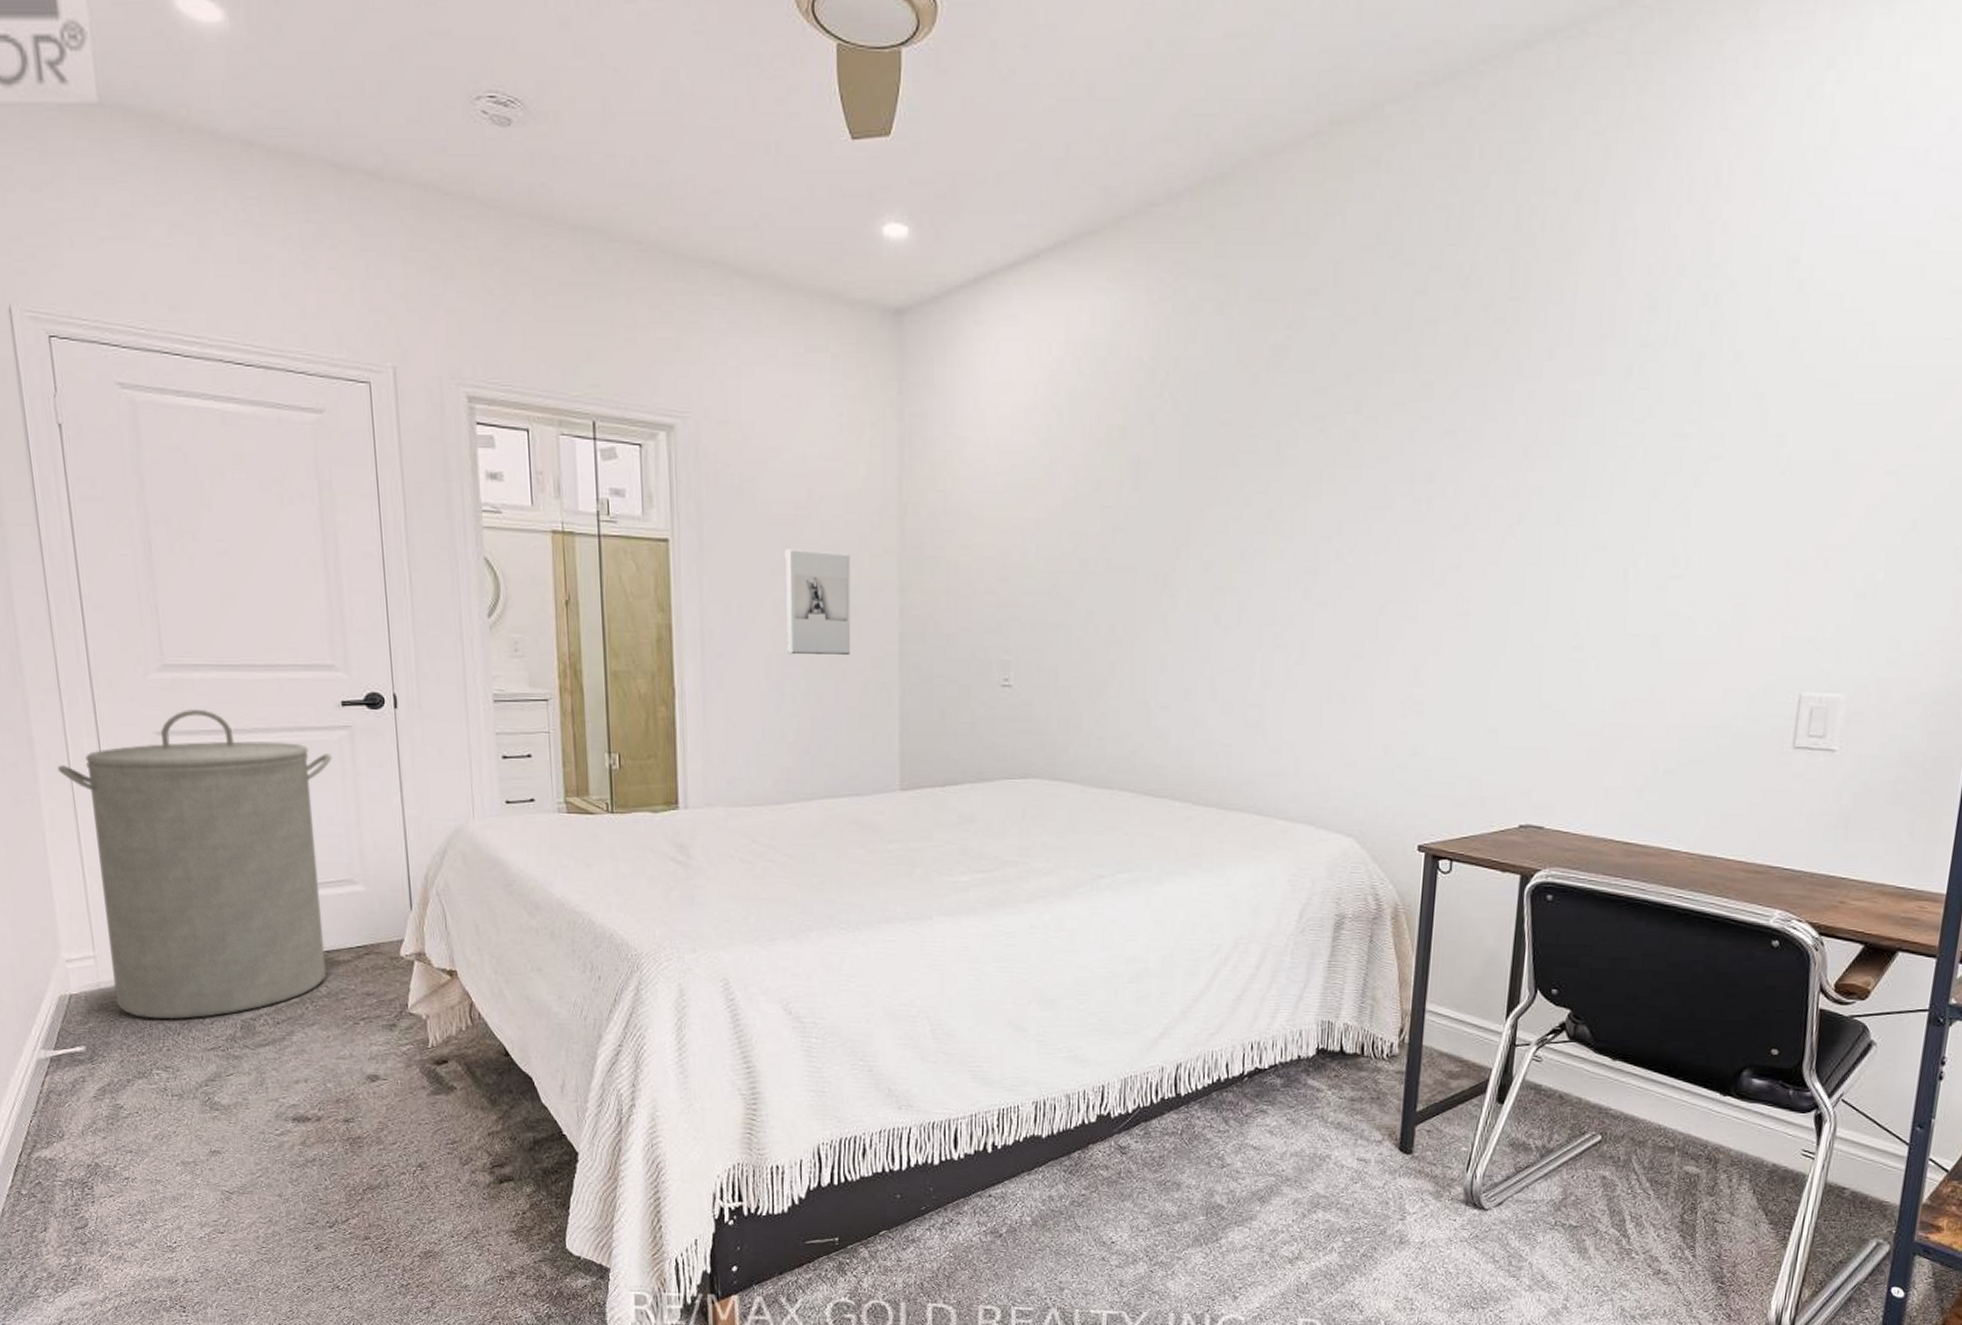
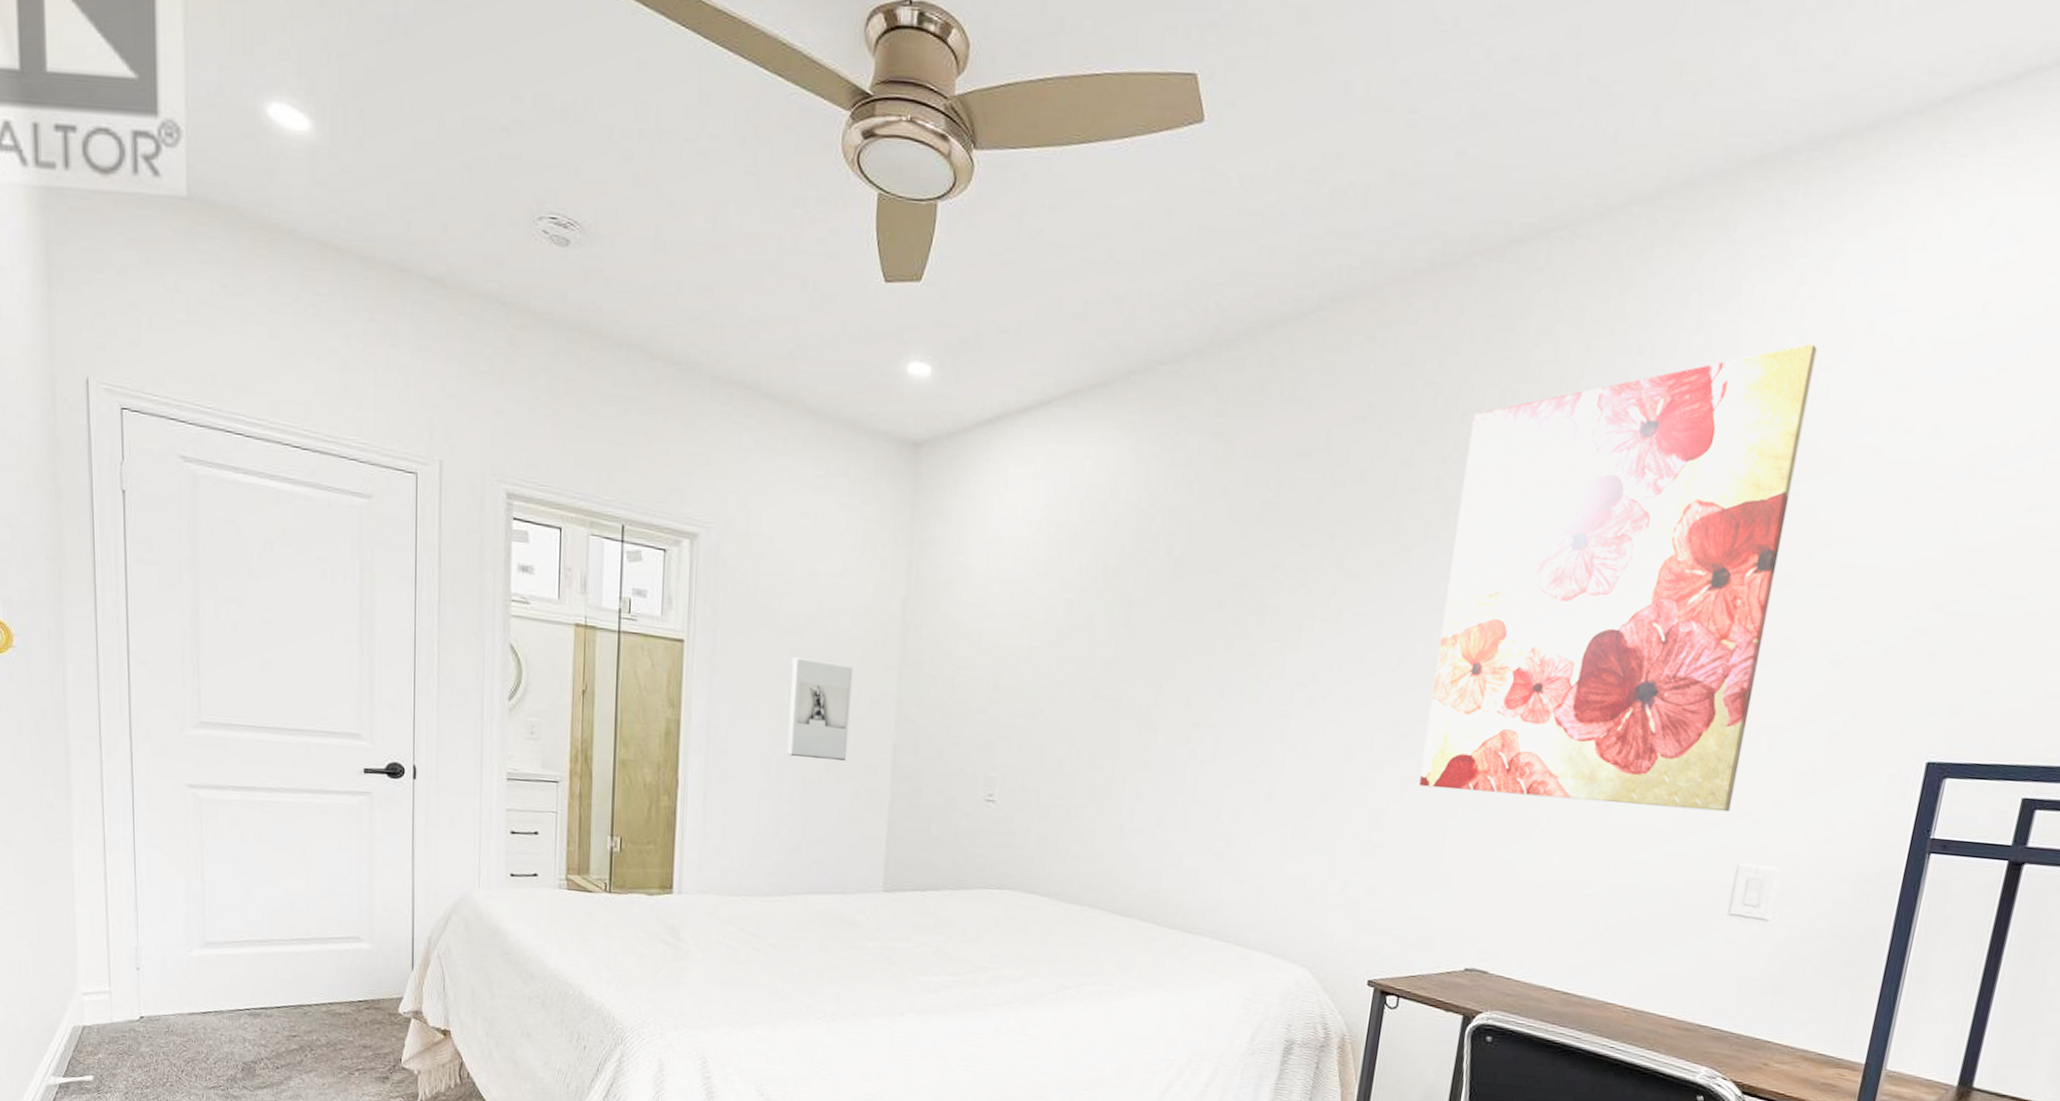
laundry hamper: present [58,708,333,1020] -> none [92,764,351,1057]
wall art: none [1458,131,1851,640] -> present [1419,343,1817,812]

